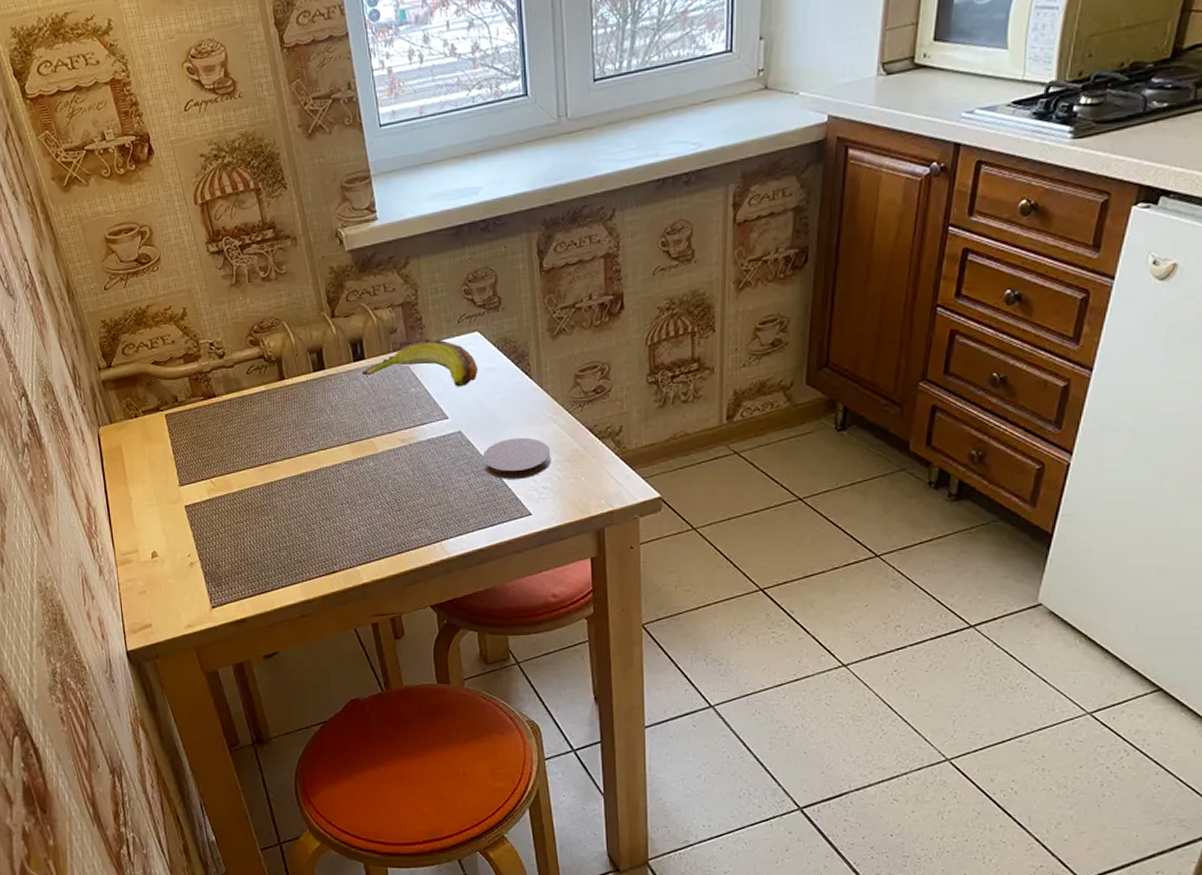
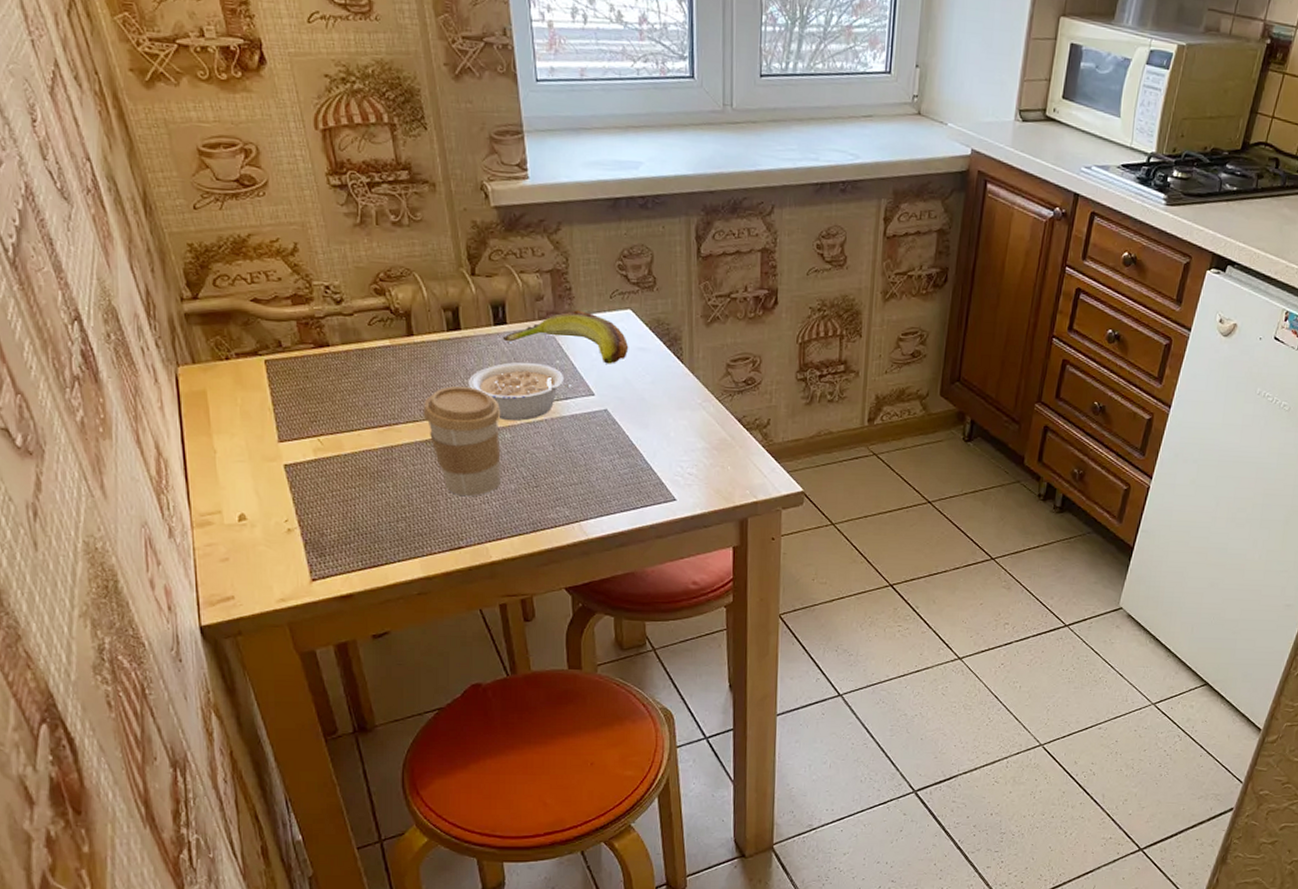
coffee cup: none [296,422,367,524] -> present [423,386,501,497]
legume: none [333,393,427,449] -> present [467,362,572,421]
coaster: present [482,437,551,479] -> none [628,421,699,463]

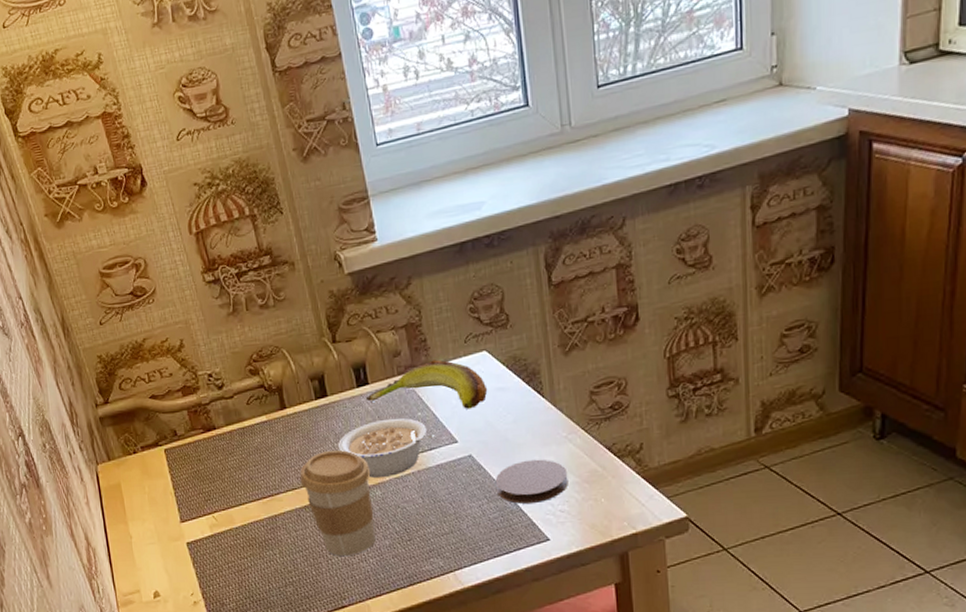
coaster: none [628,421,699,463] -> present [495,459,568,504]

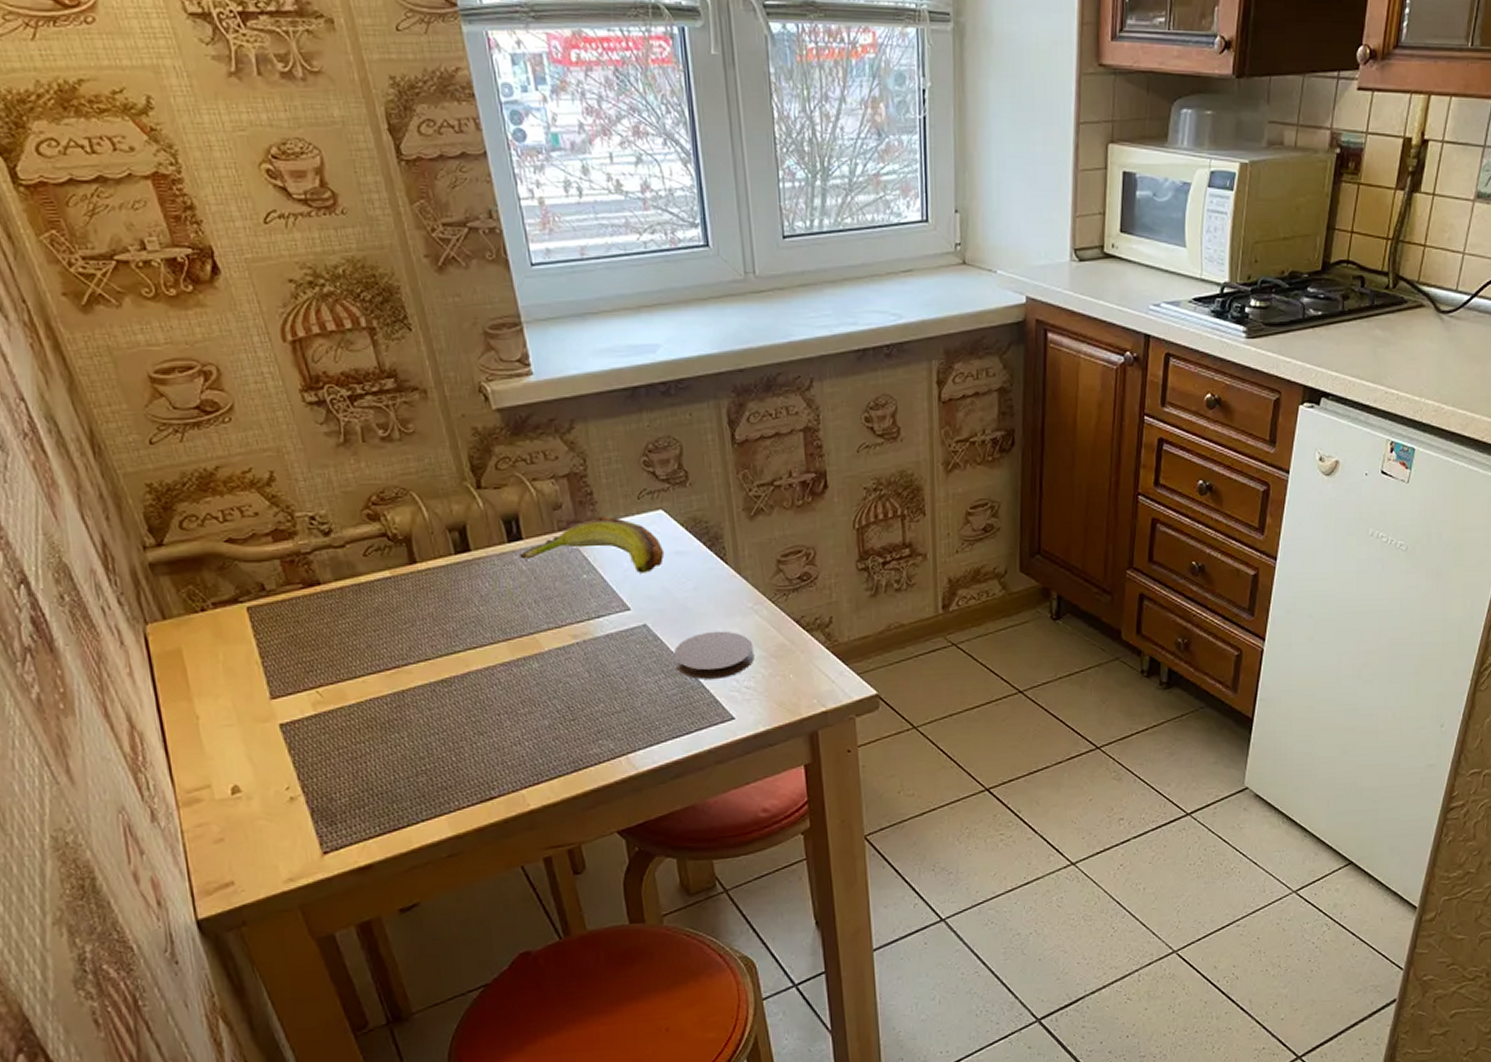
coffee cup: present [300,450,376,557] -> none [435,615,532,740]
legume: present [337,418,435,478] -> none [483,580,603,648]

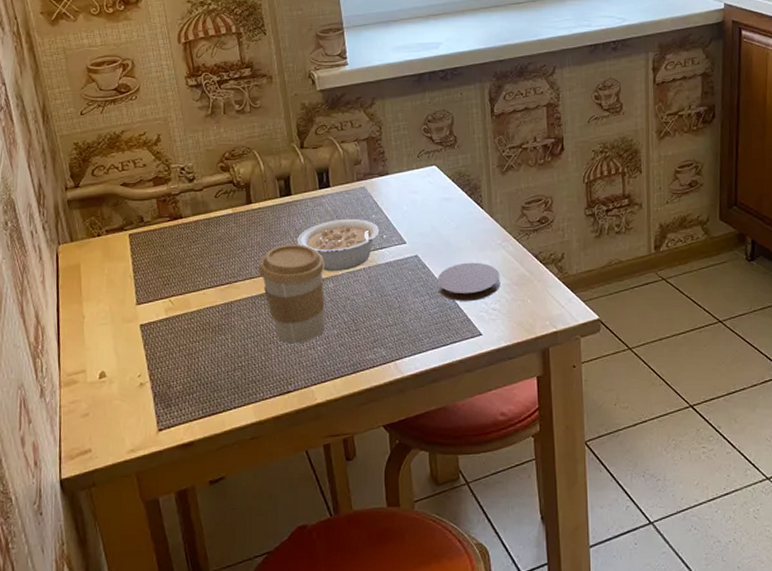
coffee cup: none [435,615,532,740] -> present [258,245,325,344]
legume: none [483,580,603,648] -> present [296,218,386,271]
banana: present [518,516,665,573] -> none [326,170,435,215]

